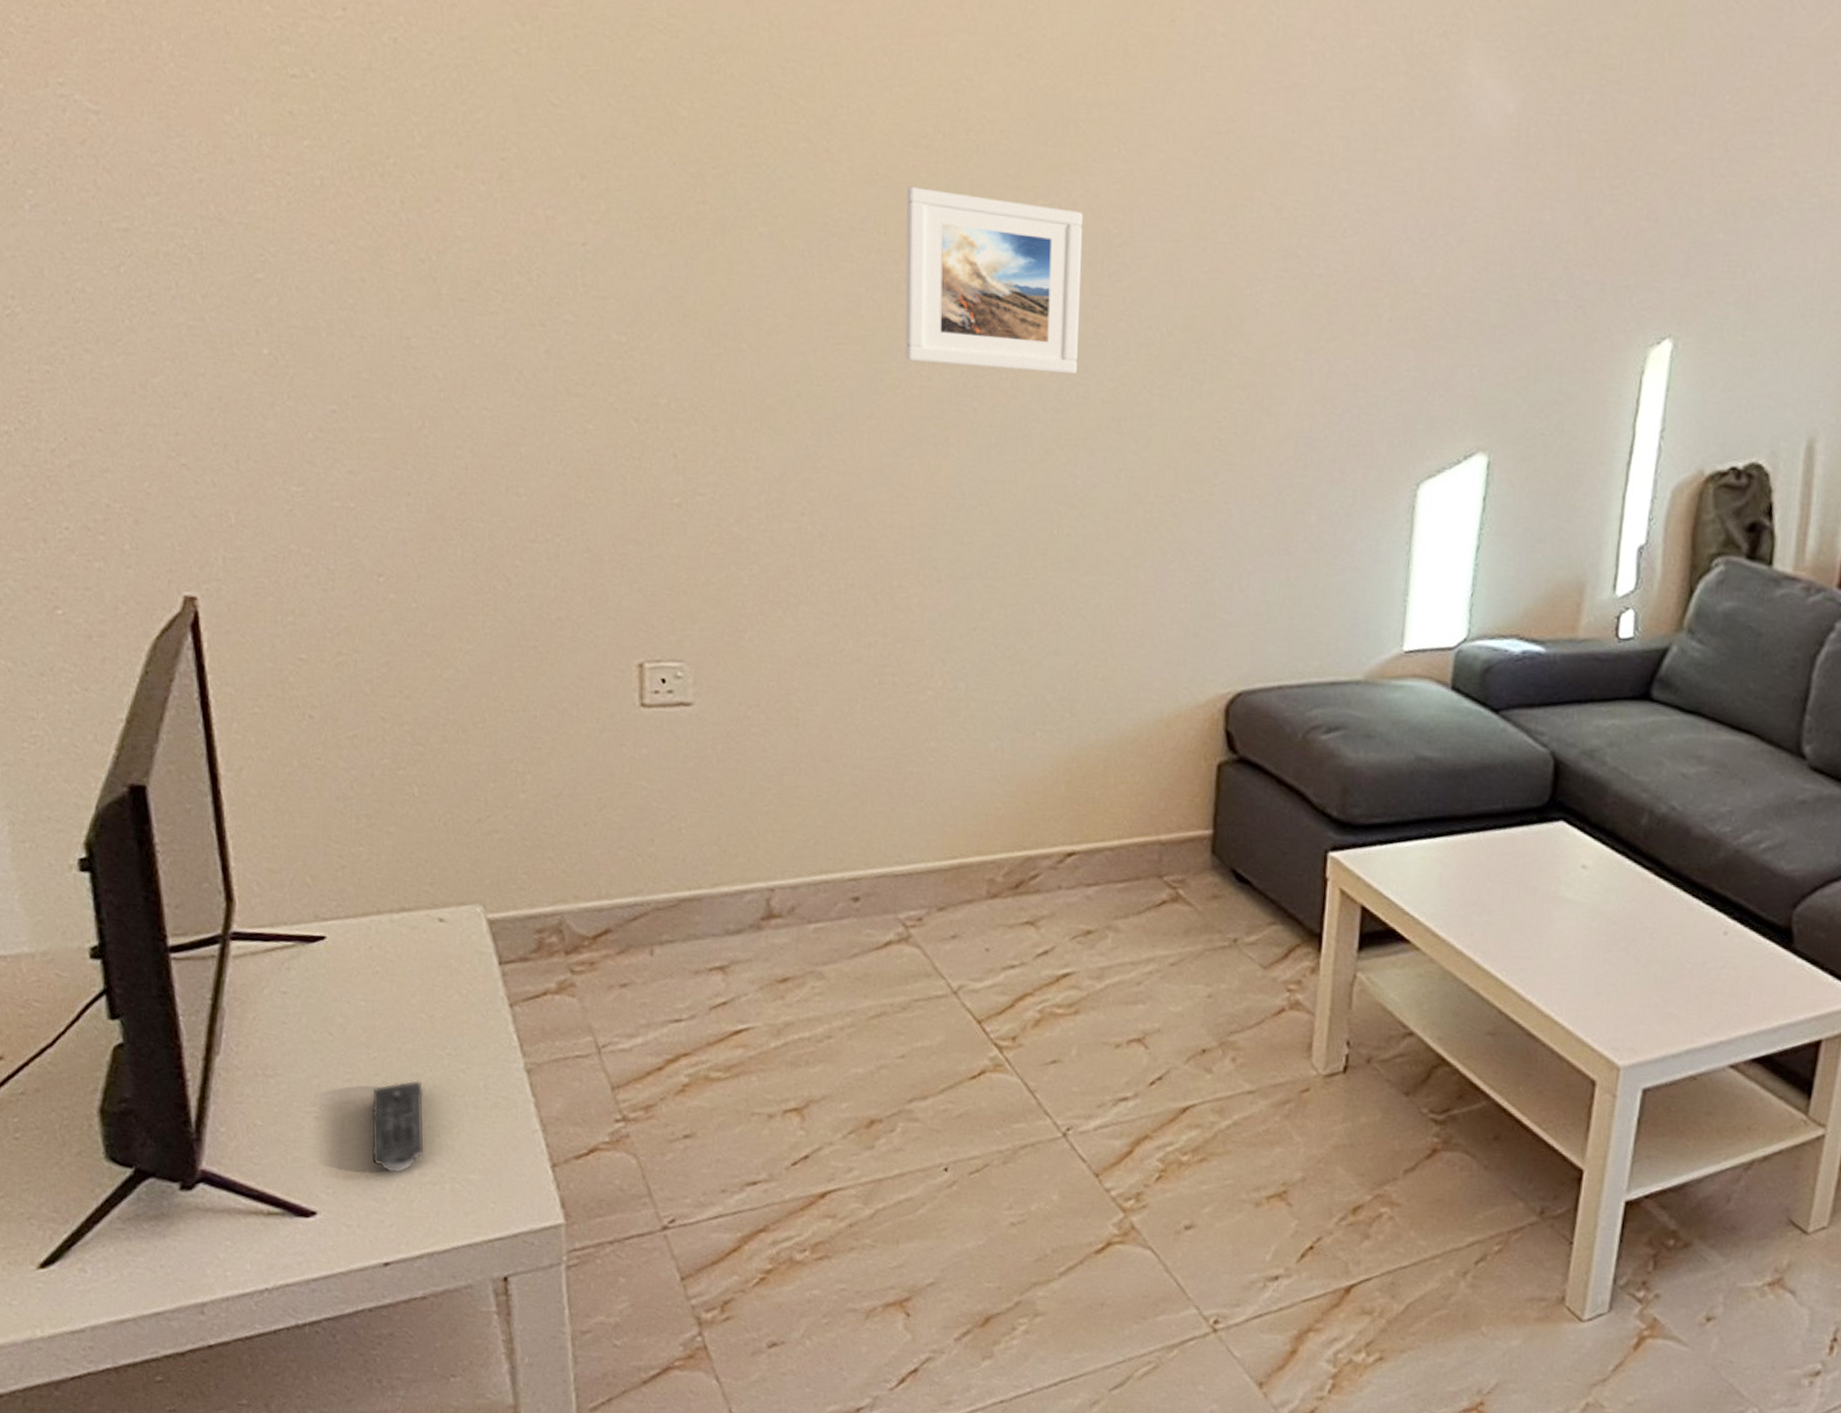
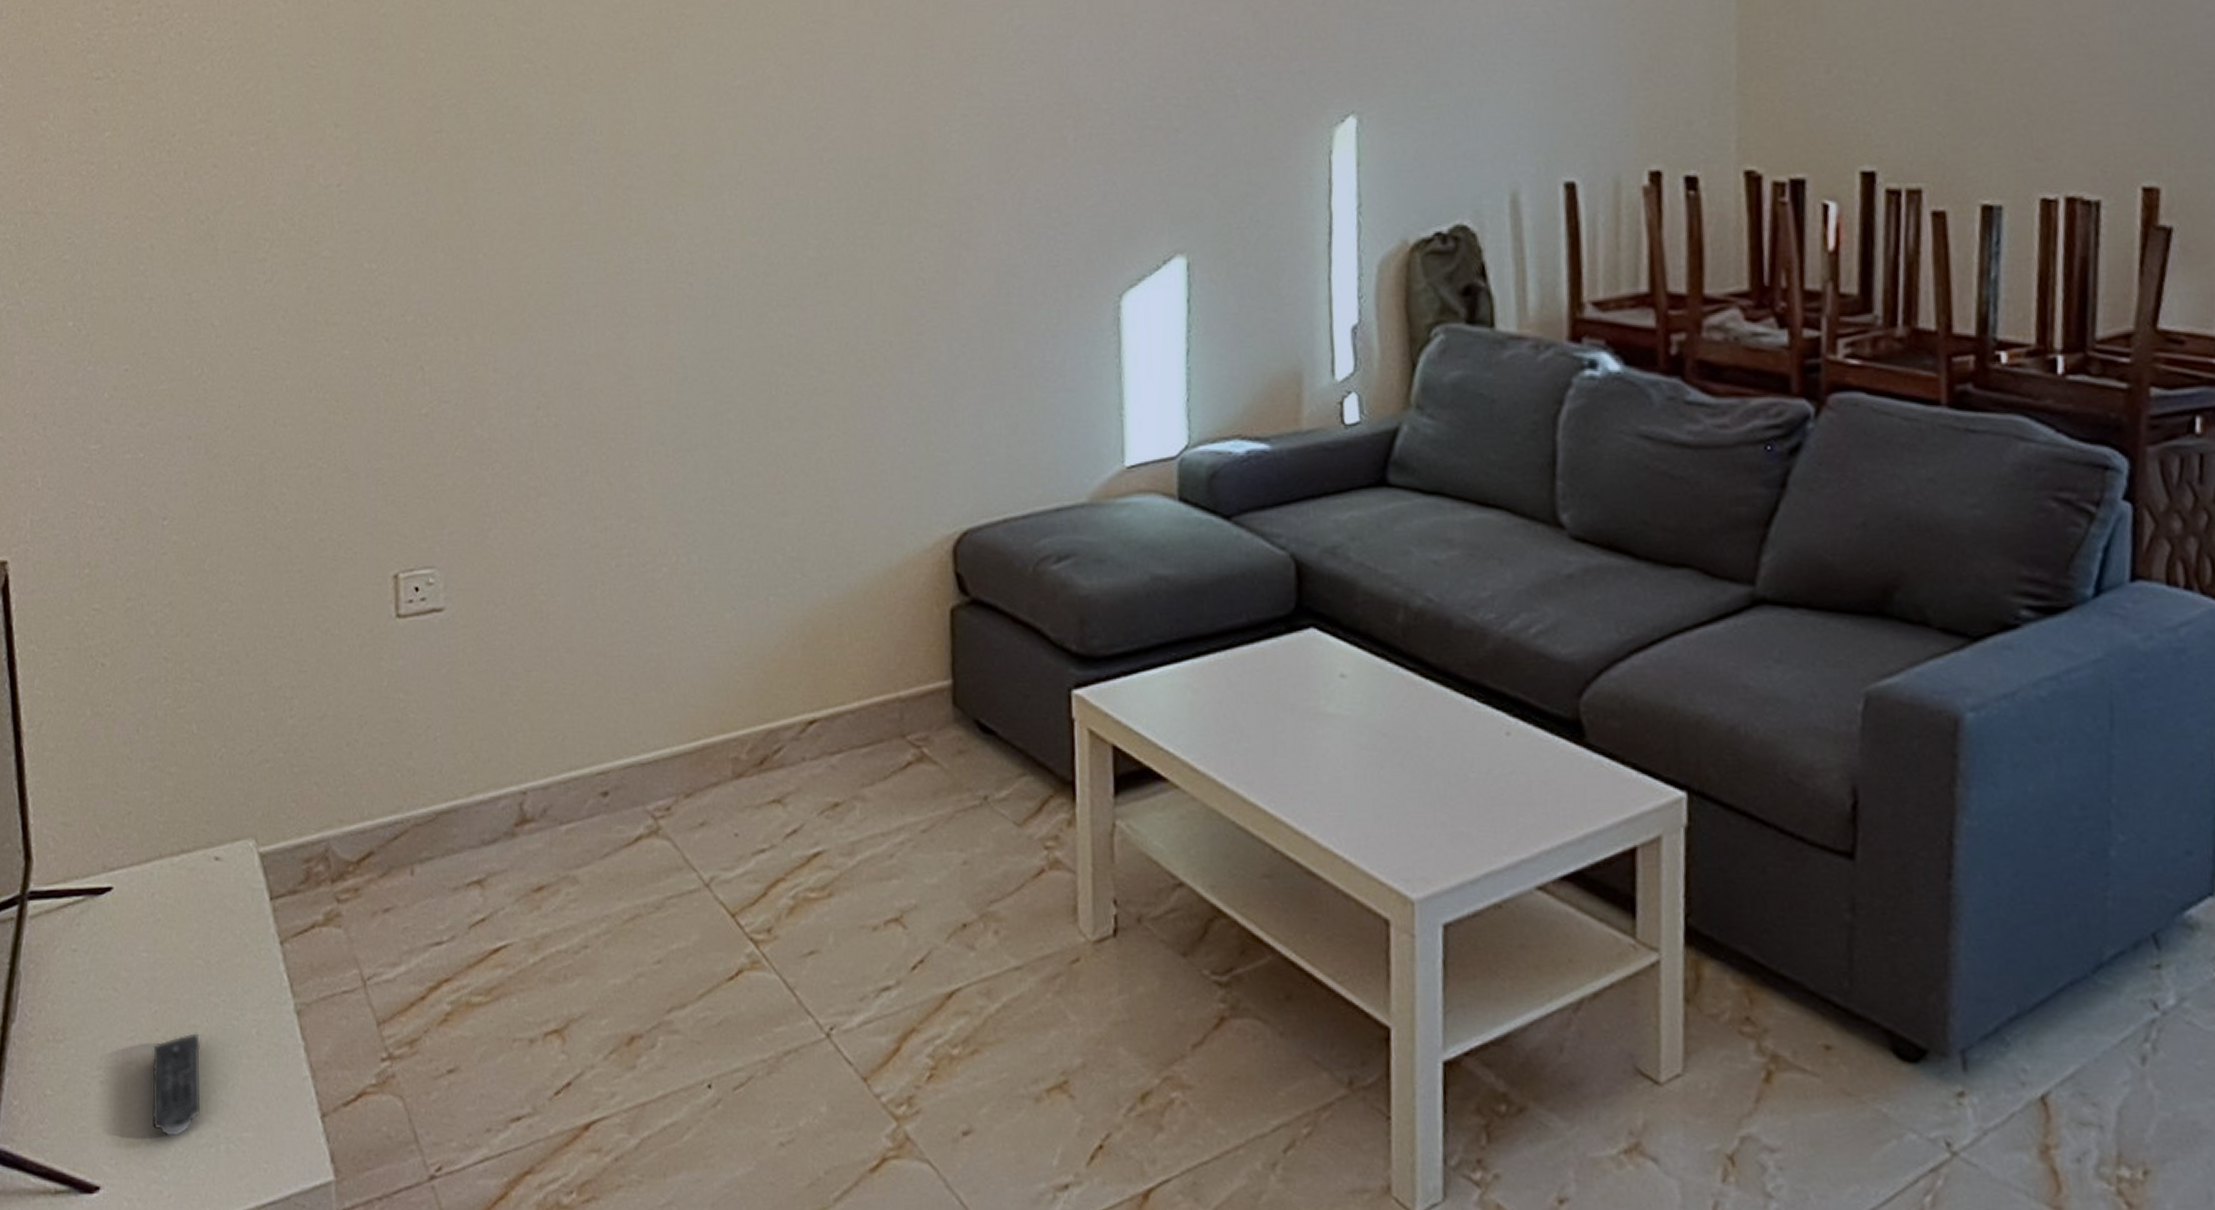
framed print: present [905,186,1082,375] -> none [618,84,783,248]

